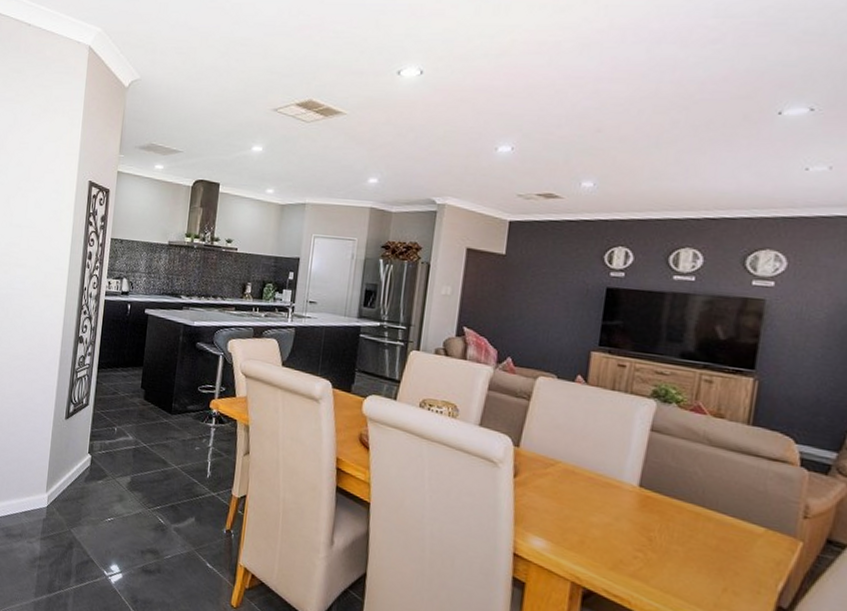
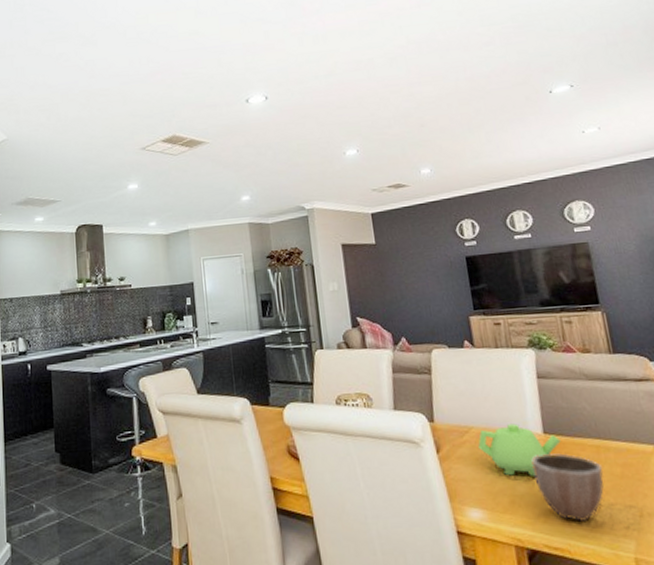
teapot: none [561,467,657,524] -> present [478,423,561,476]
decorative bowl: none [614,505,697,580] -> present [531,453,604,521]

